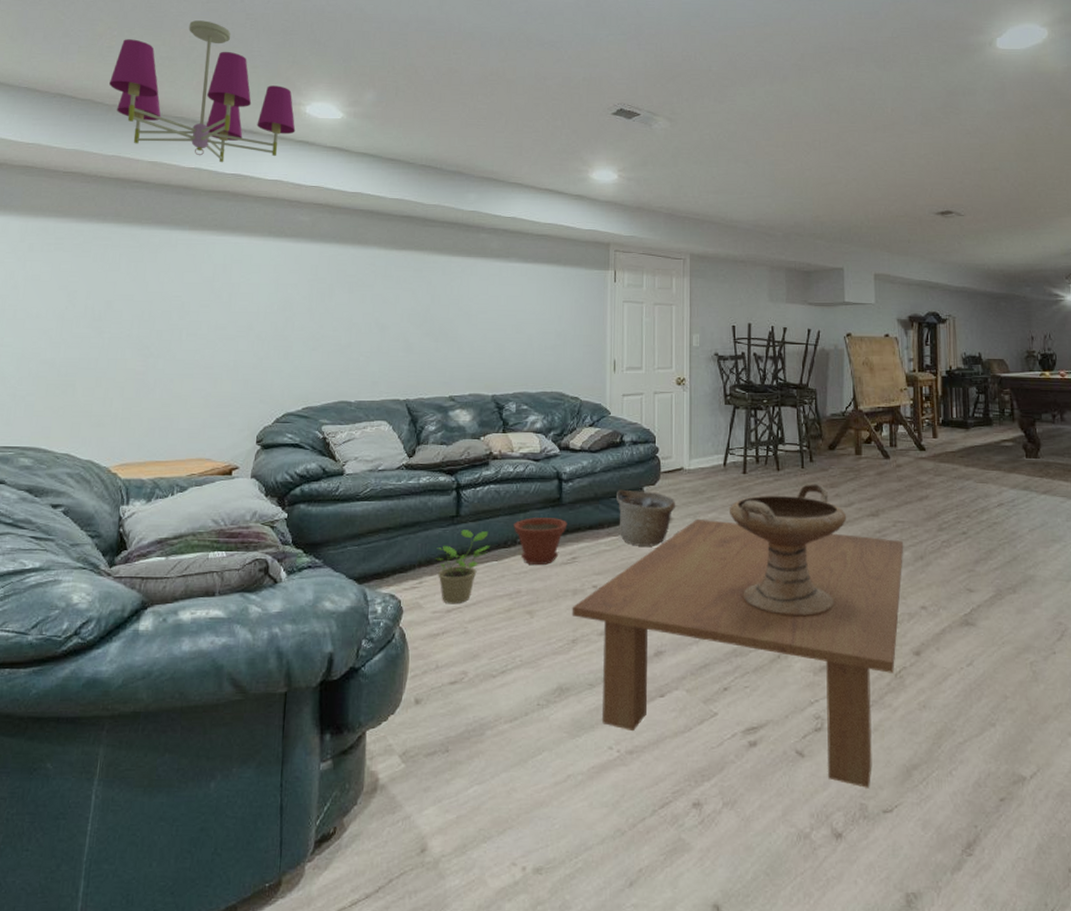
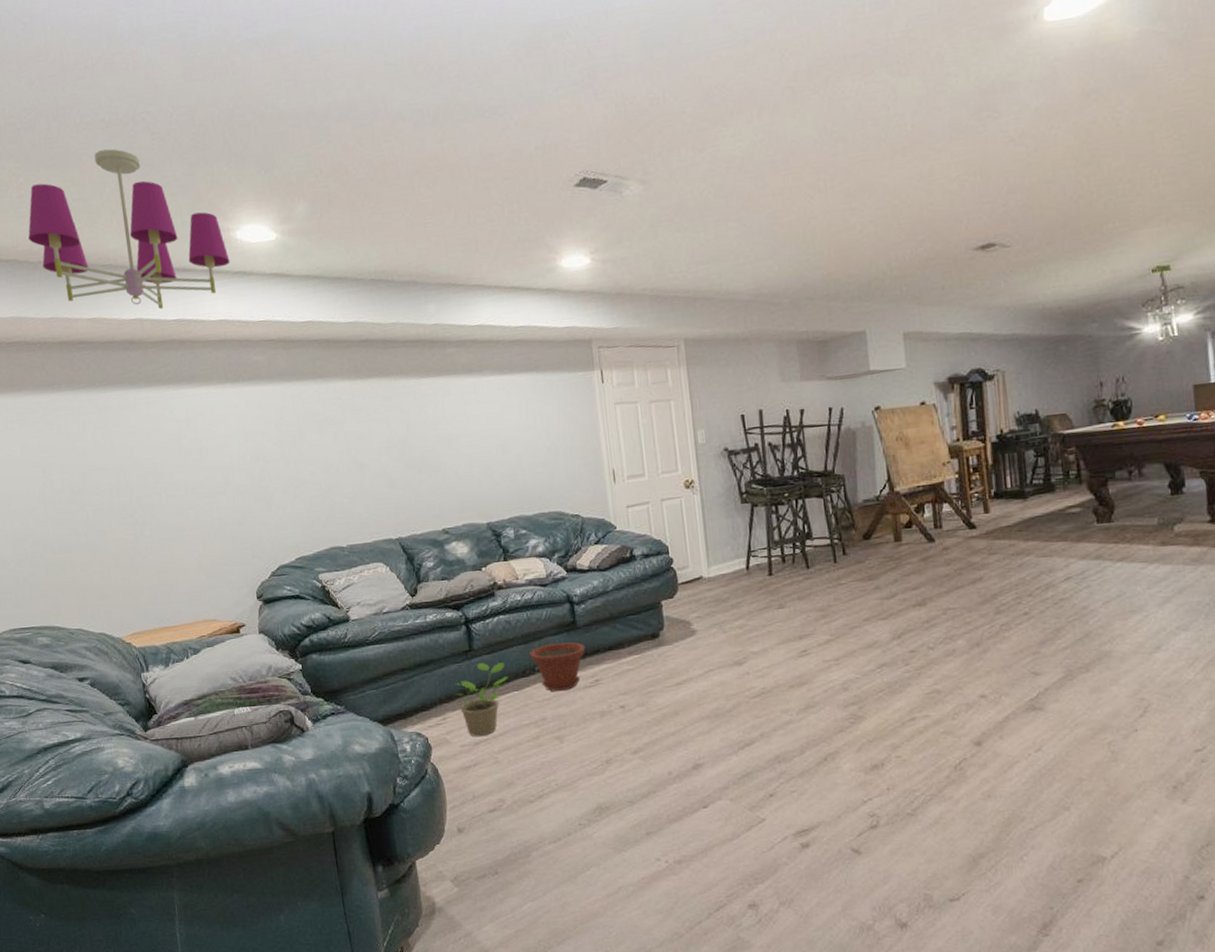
coffee table: present [571,518,904,788] -> none [601,627,957,879]
basket: present [617,489,676,546] -> none [633,605,699,662]
decorative bowl: present [730,482,847,617] -> none [758,577,890,718]

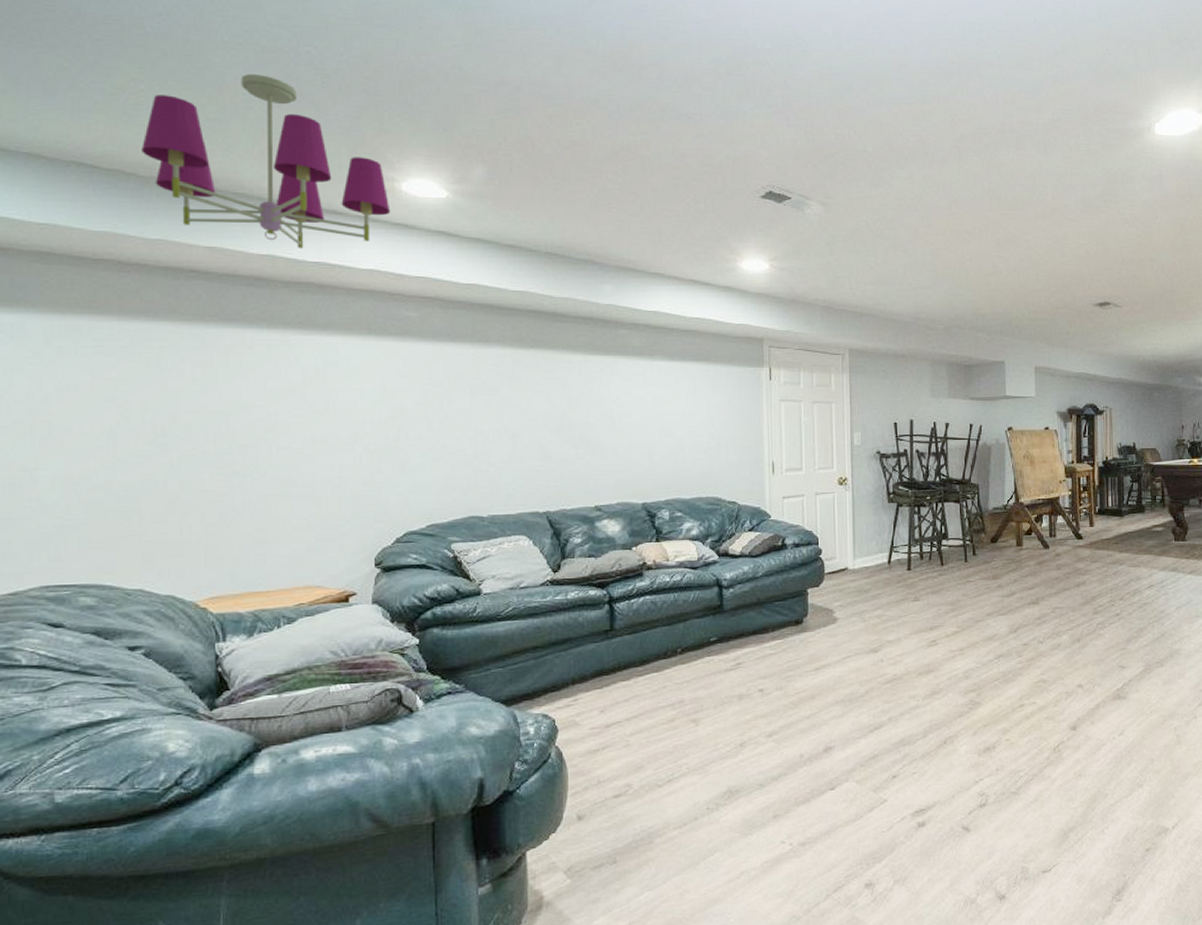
potted plant: present [455,662,509,737] -> none [589,643,649,719]
plant pot: present [529,642,586,692] -> none [673,625,730,674]

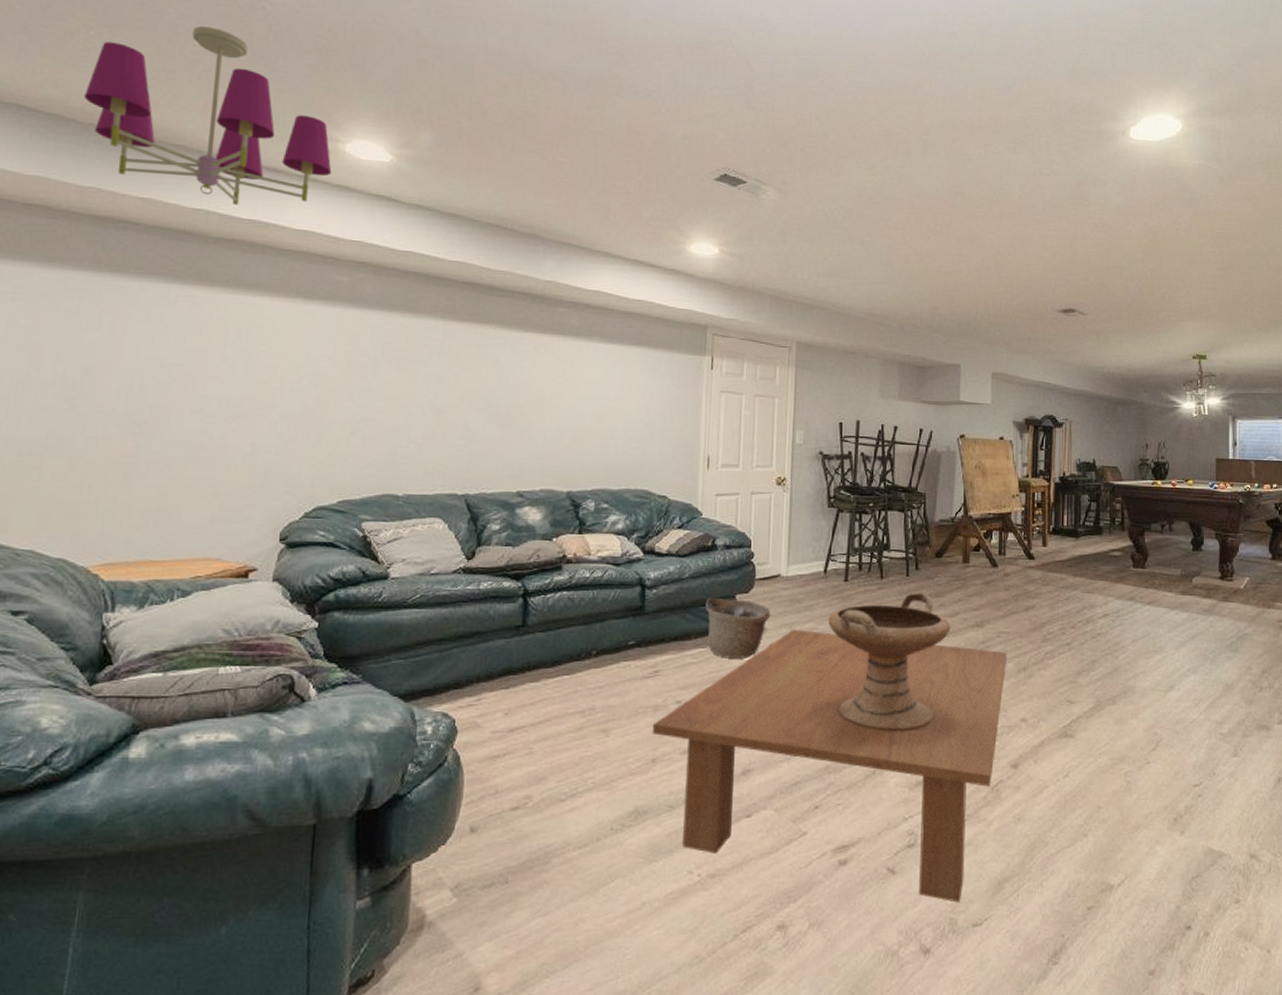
coffee table: none [738,617,1062,853] -> present [652,629,1008,903]
basket: none [780,592,841,648] -> present [706,597,771,659]
decorative bowl: none [895,575,1009,704] -> present [828,591,951,731]

